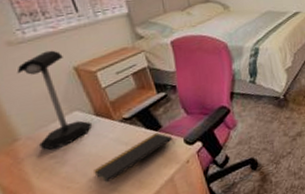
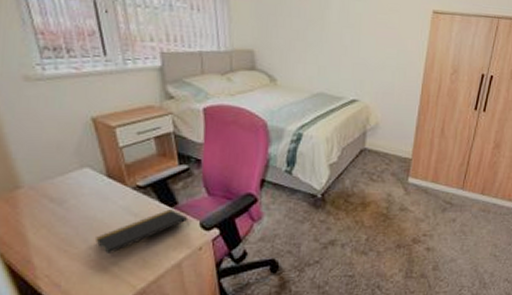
desk lamp: present [17,50,91,150] -> none [29,94,101,205]

